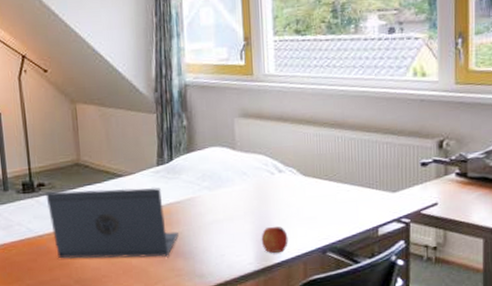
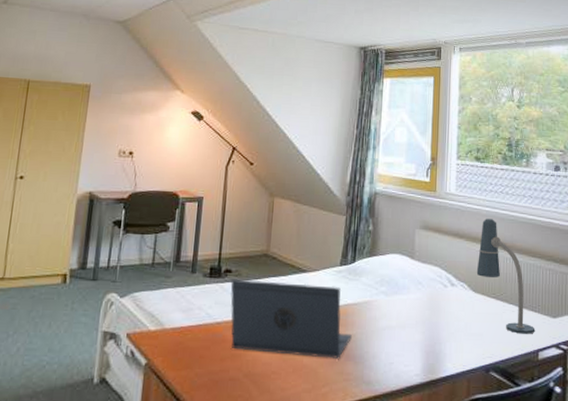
fruit: present [261,227,288,254] -> none [429,340,455,367]
desk lamp: none [305,97,374,213] -> present [476,219,535,334]

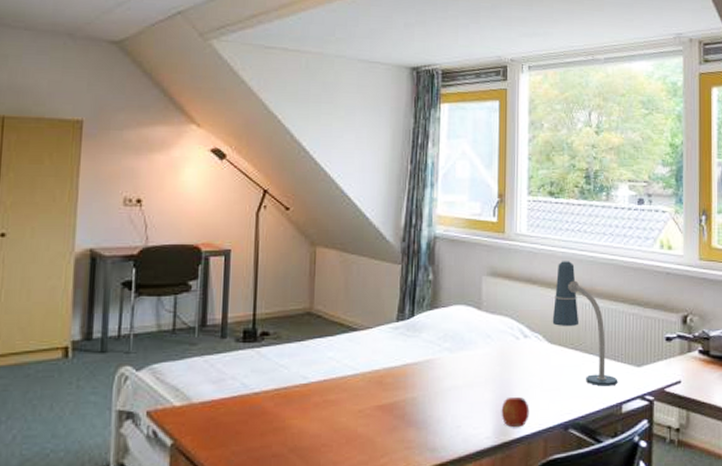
laptop: present [230,278,352,359] -> none [268,342,413,426]
fruit: none [429,340,455,367] -> present [501,397,530,428]

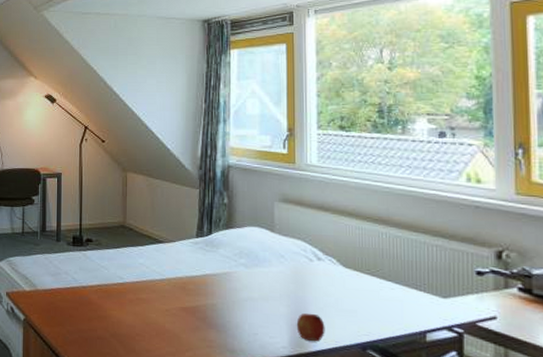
desk lamp: present [552,261,618,387] -> none [346,191,421,314]

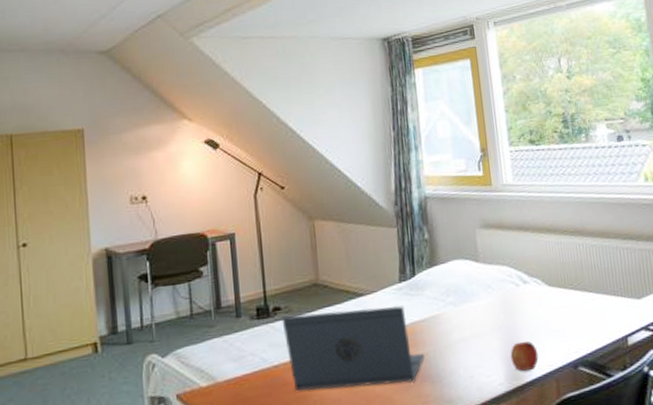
laptop: none [92,247,212,326] -> present [281,305,424,391]

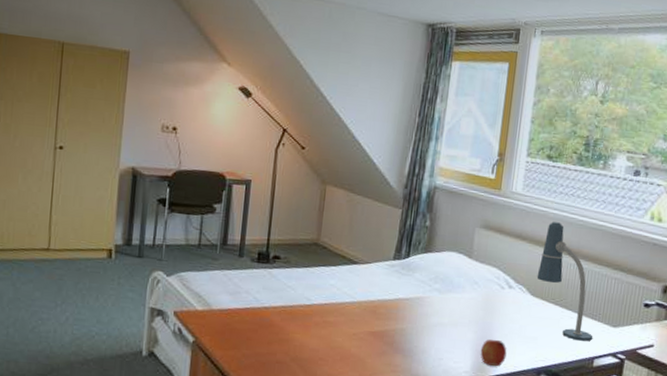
laptop: present [281,305,424,391] -> none [278,265,402,351]
desk lamp: none [547,204,621,323] -> present [536,222,593,342]

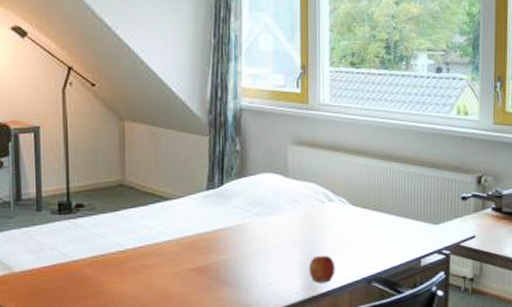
desk lamp: present [536,222,593,342] -> none [355,128,417,244]

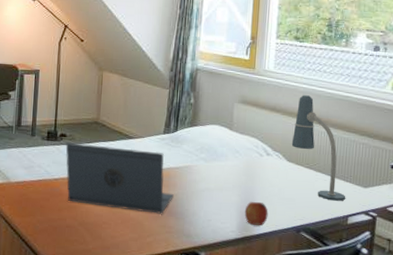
laptop: none [84,212,225,287] -> present [65,142,174,214]
desk lamp: none [355,128,417,244] -> present [291,95,346,201]

